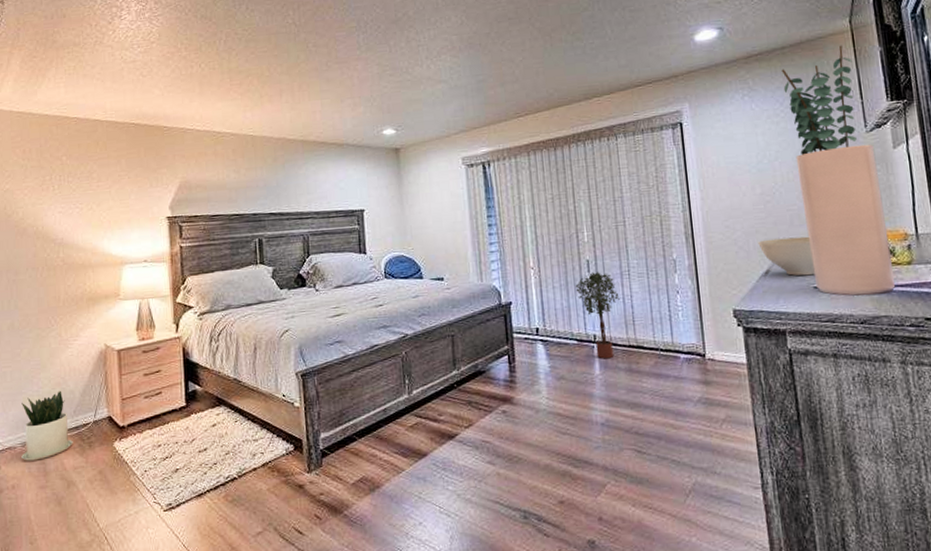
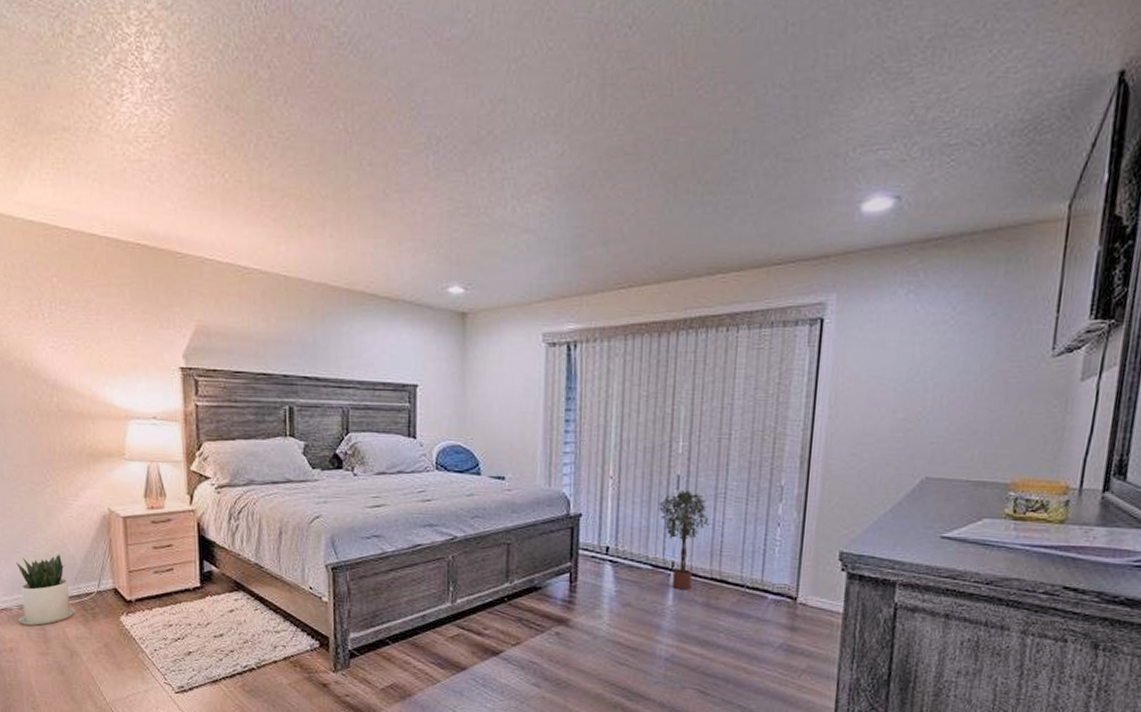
bowl: present [758,236,815,276] -> none [886,475,950,523]
vase: present [781,45,896,297] -> none [943,237,1059,555]

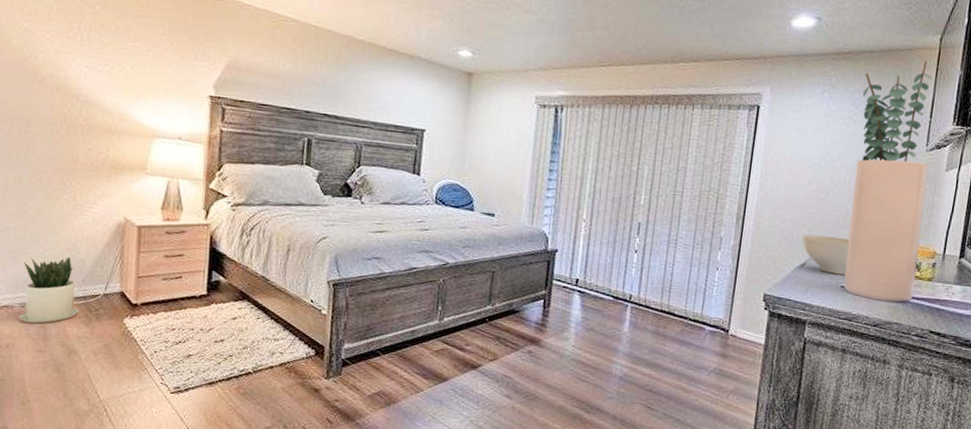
potted tree: present [659,490,709,590] -> none [622,235,662,320]
bowl: none [886,475,950,523] -> present [802,234,849,275]
vase: none [943,237,1059,555] -> present [843,60,933,304]

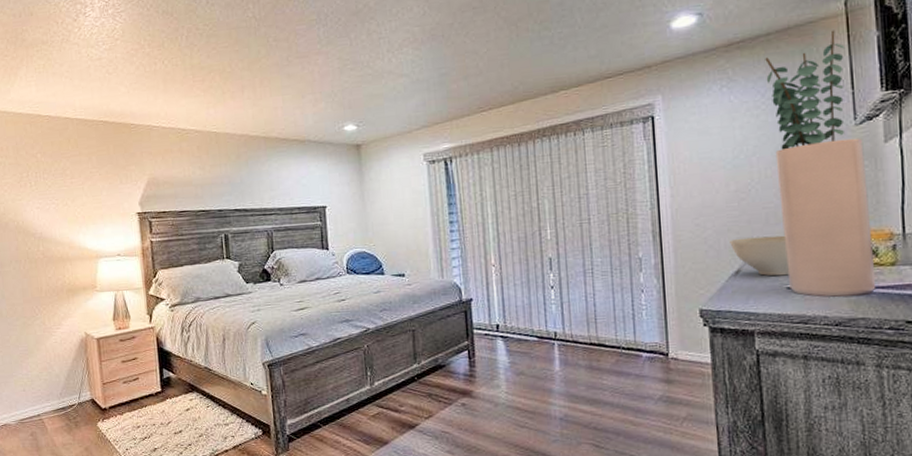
planter: present [19,256,79,324] -> none [13,374,61,437]

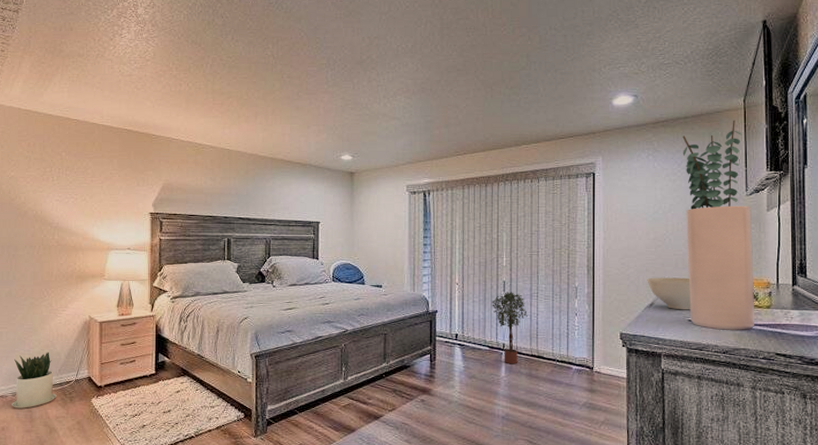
planter: none [13,374,61,437] -> present [12,351,57,408]
potted tree: none [537,270,582,356] -> present [492,292,528,365]

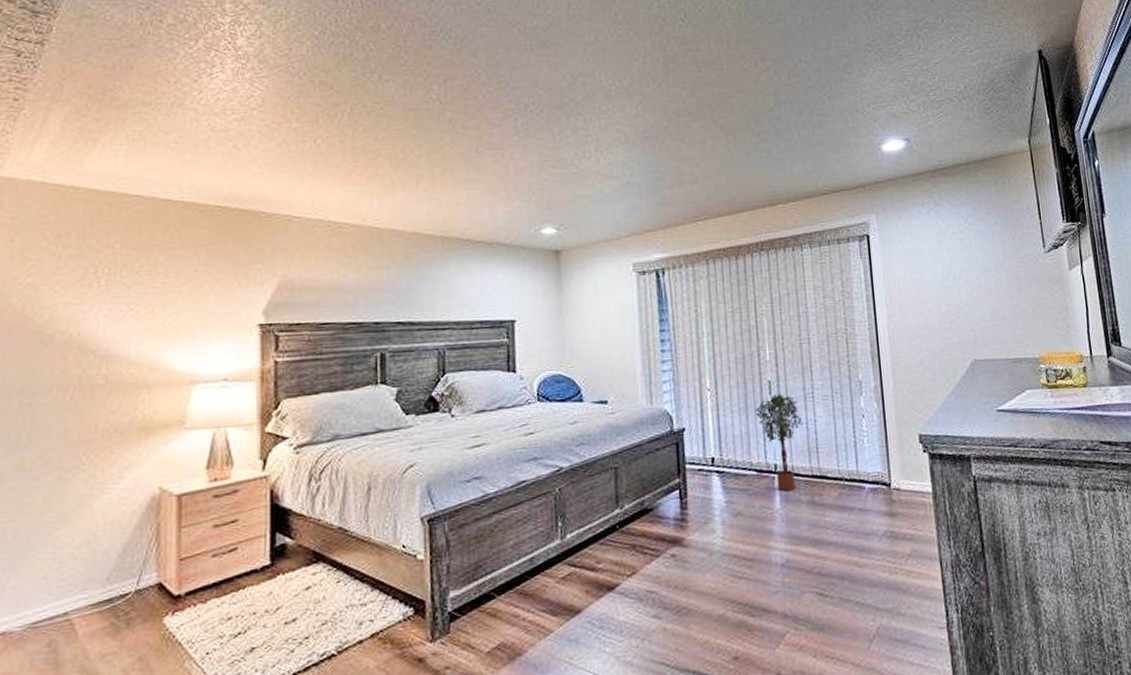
planter: present [12,351,57,408] -> none [21,551,103,651]
bowl: present [647,277,690,310] -> none [943,357,998,399]
vase: present [682,120,755,331] -> none [966,164,1073,420]

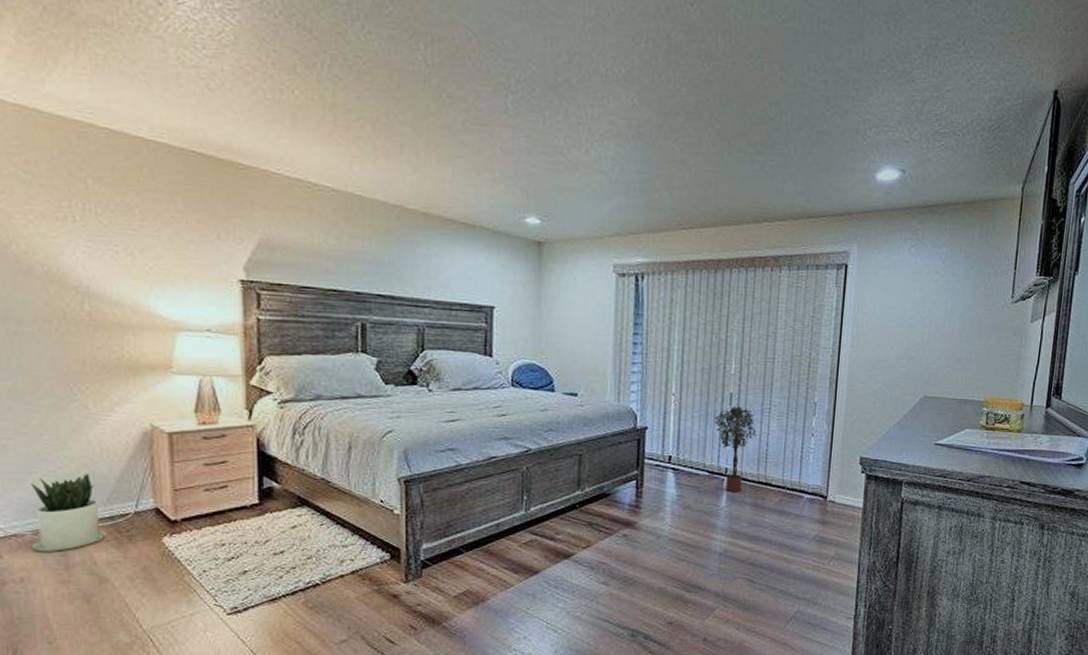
planter: none [21,551,103,651] -> present [31,473,107,552]

